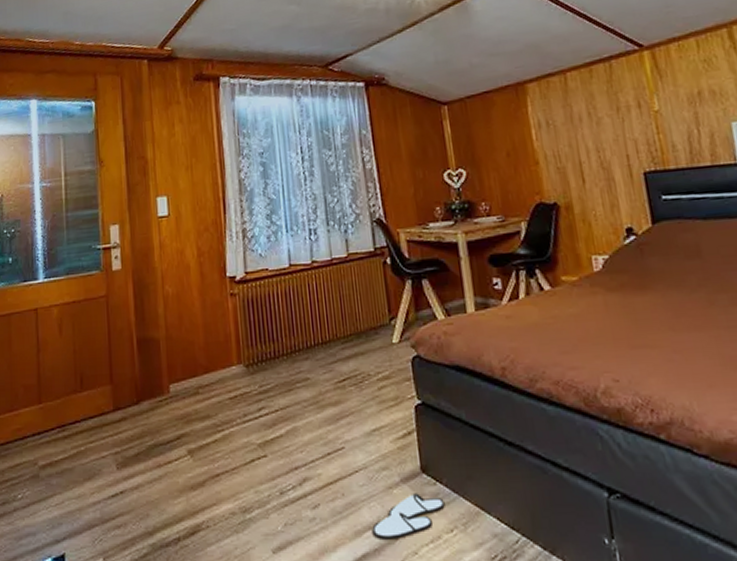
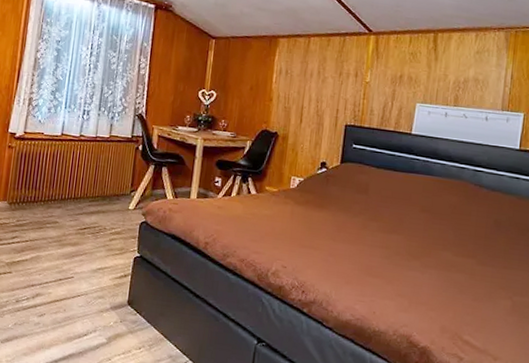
slippers: present [372,493,445,541] -> none [80,318,140,348]

